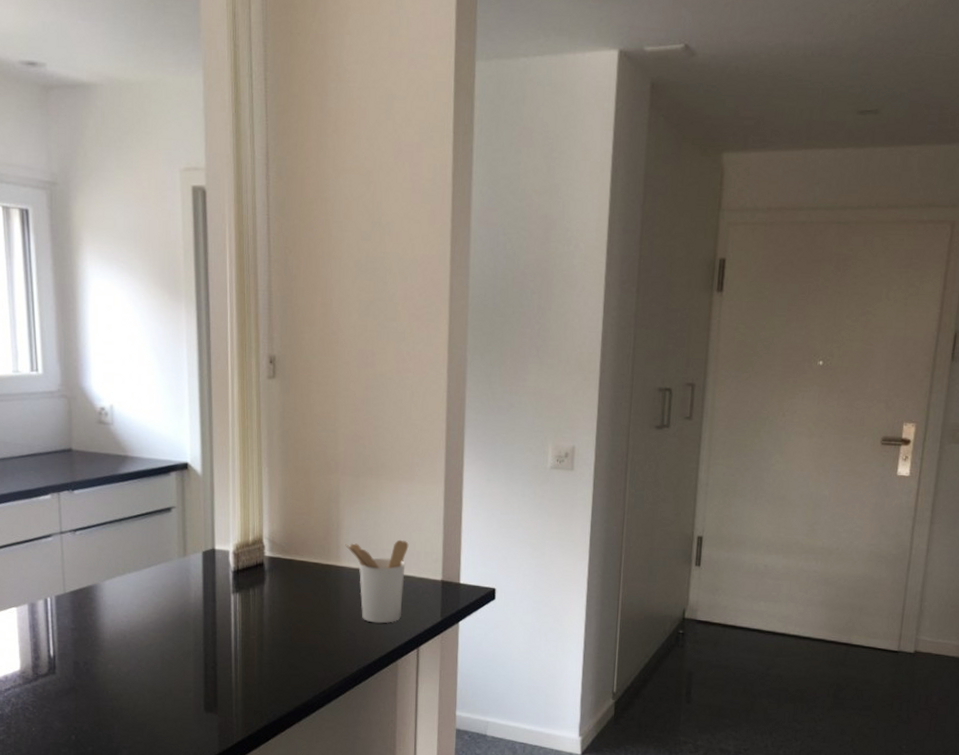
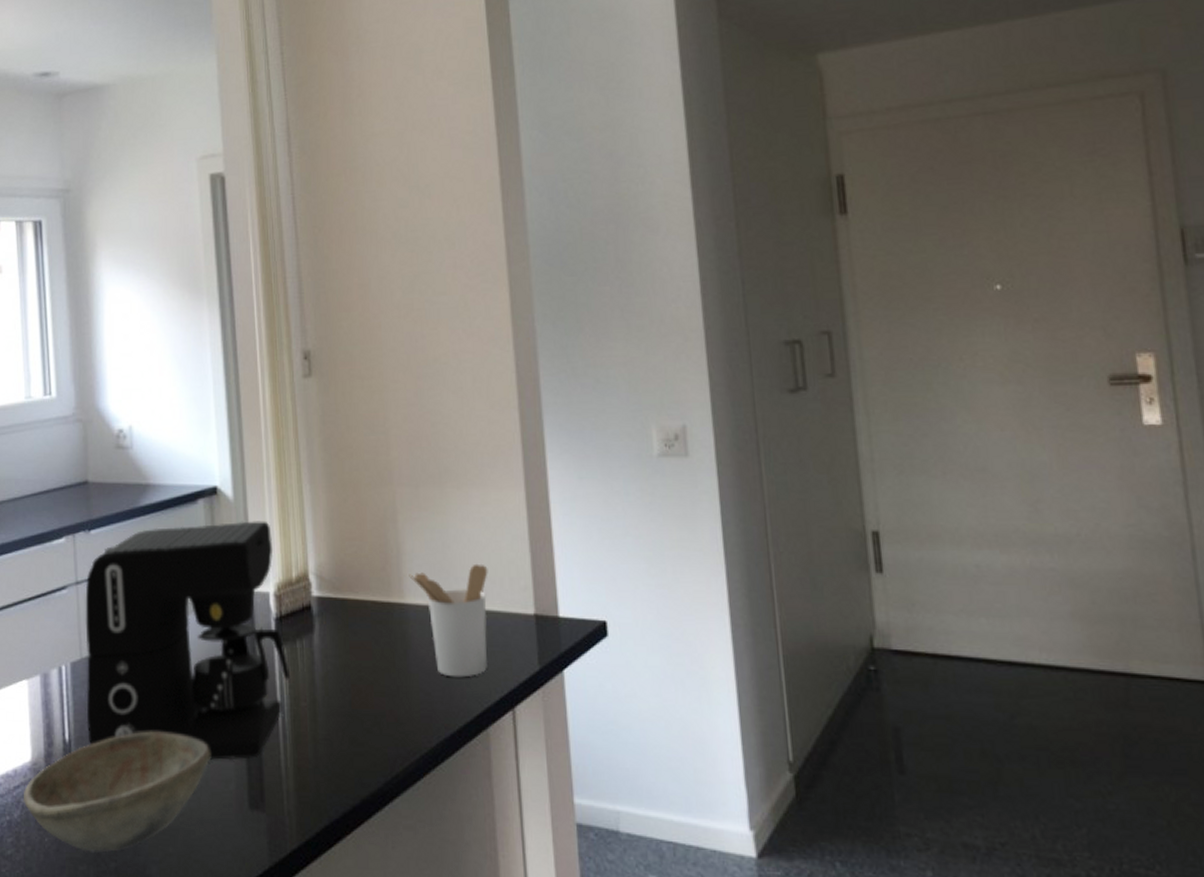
bowl: none [14,651,174,740] -> present [24,731,210,853]
coffee maker: none [68,492,243,676] -> present [85,521,290,761]

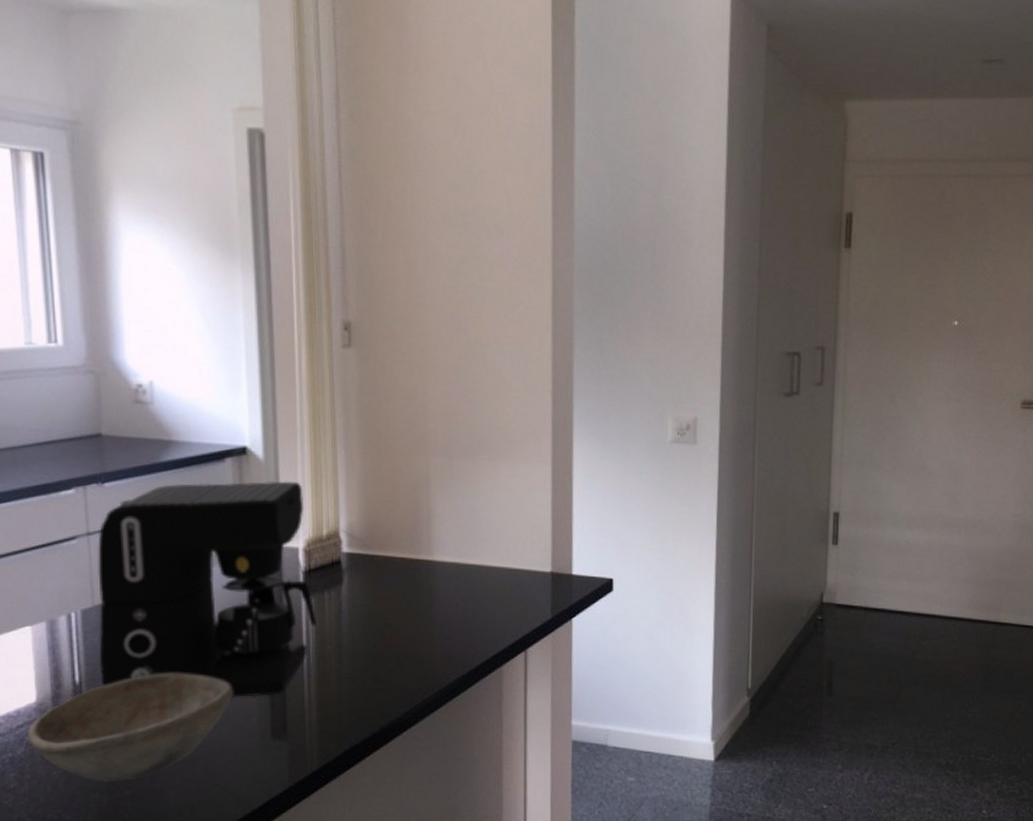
utensil holder: present [409,563,488,678] -> none [438,527,512,625]

